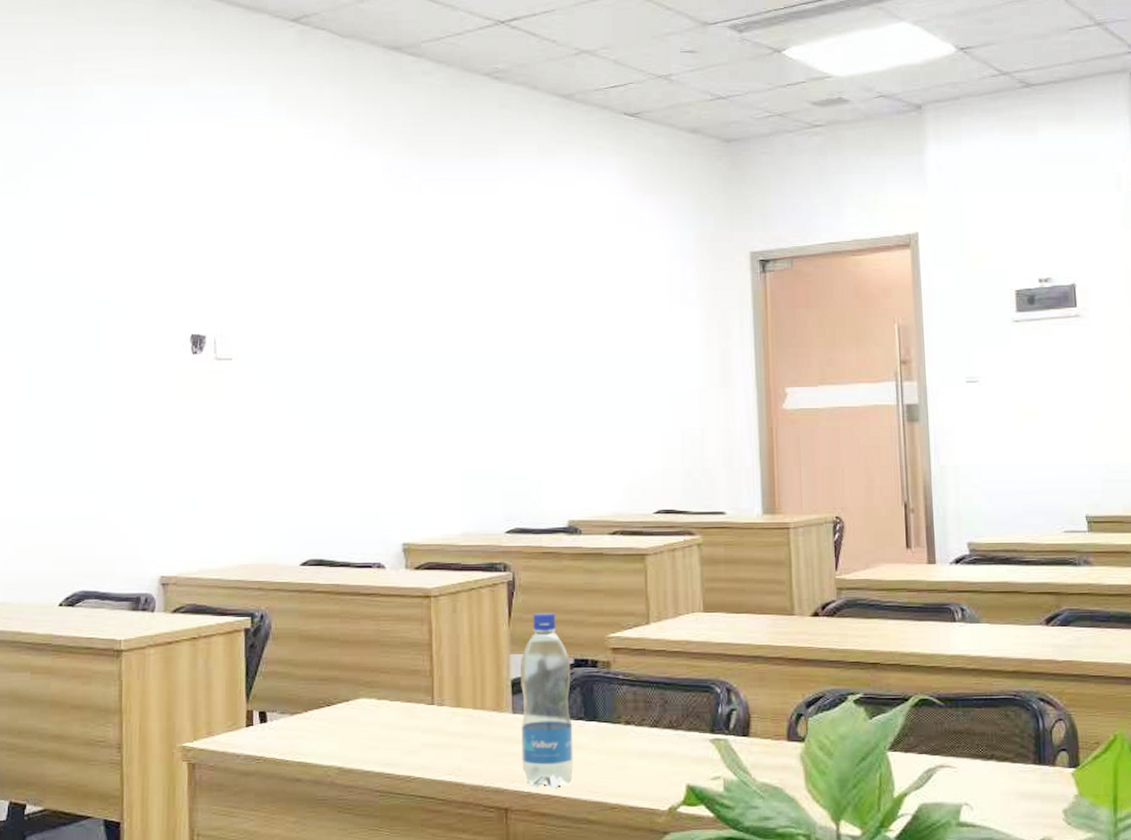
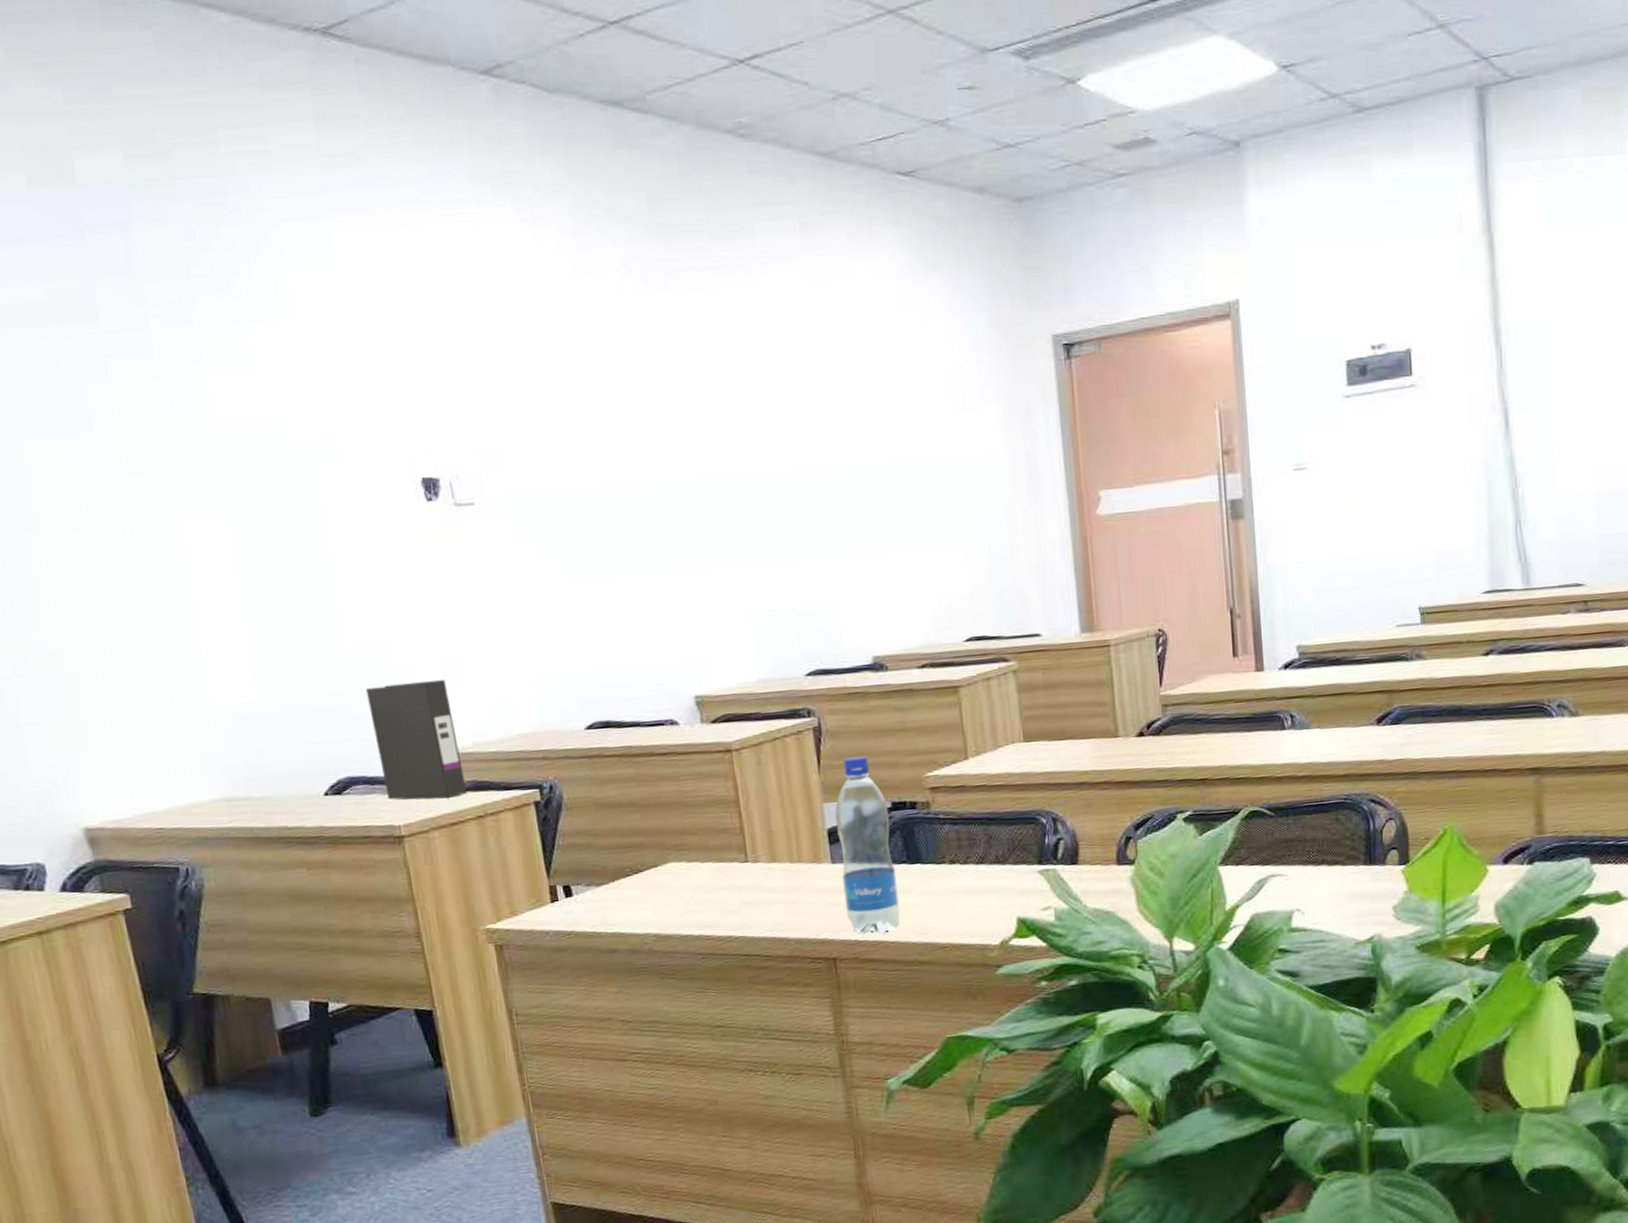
binder: none [111,510,186,618] -> present [365,680,468,801]

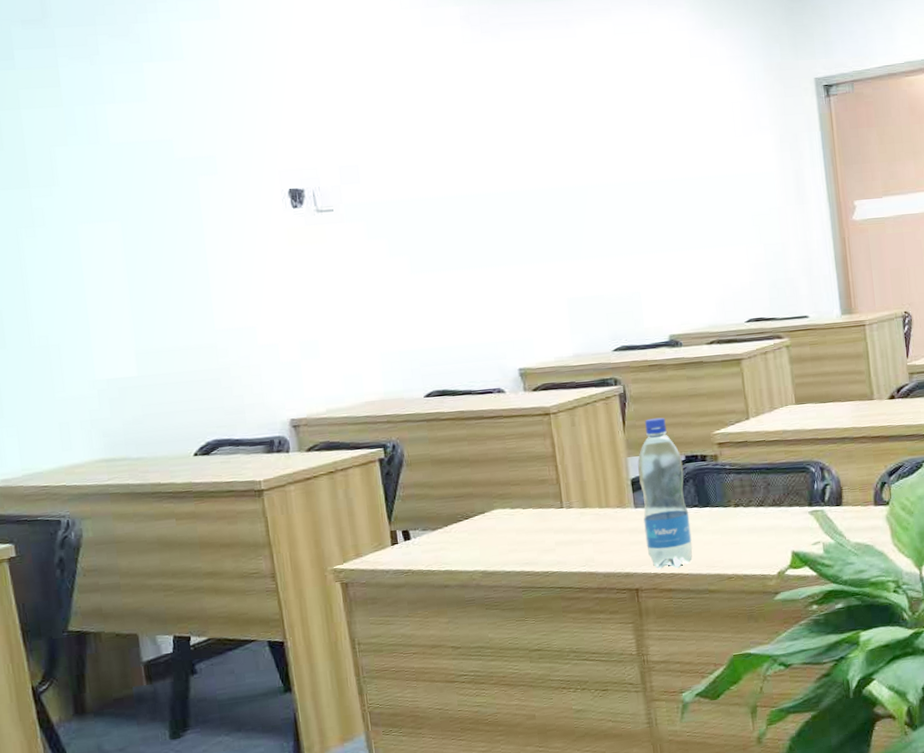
binder: present [365,680,468,801] -> none [234,356,321,459]

